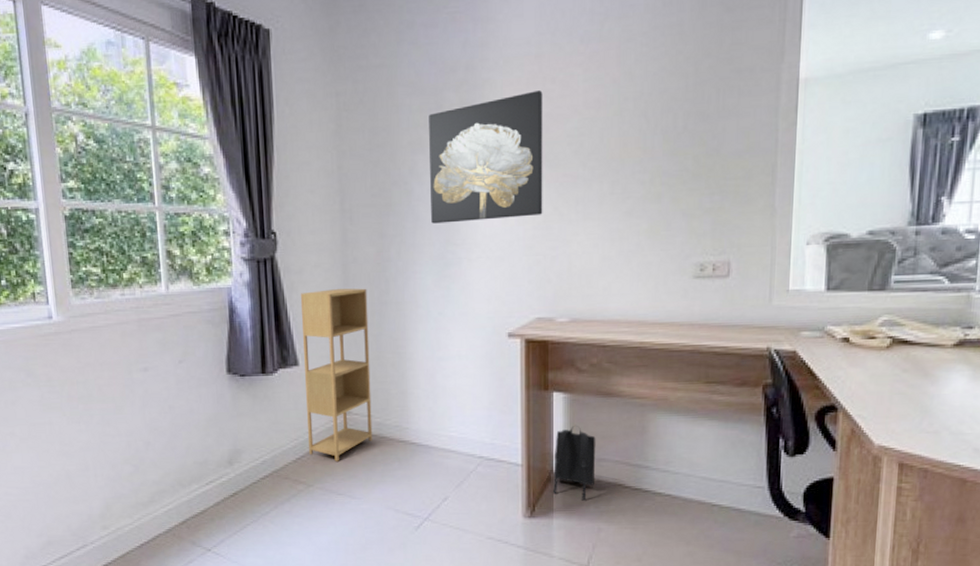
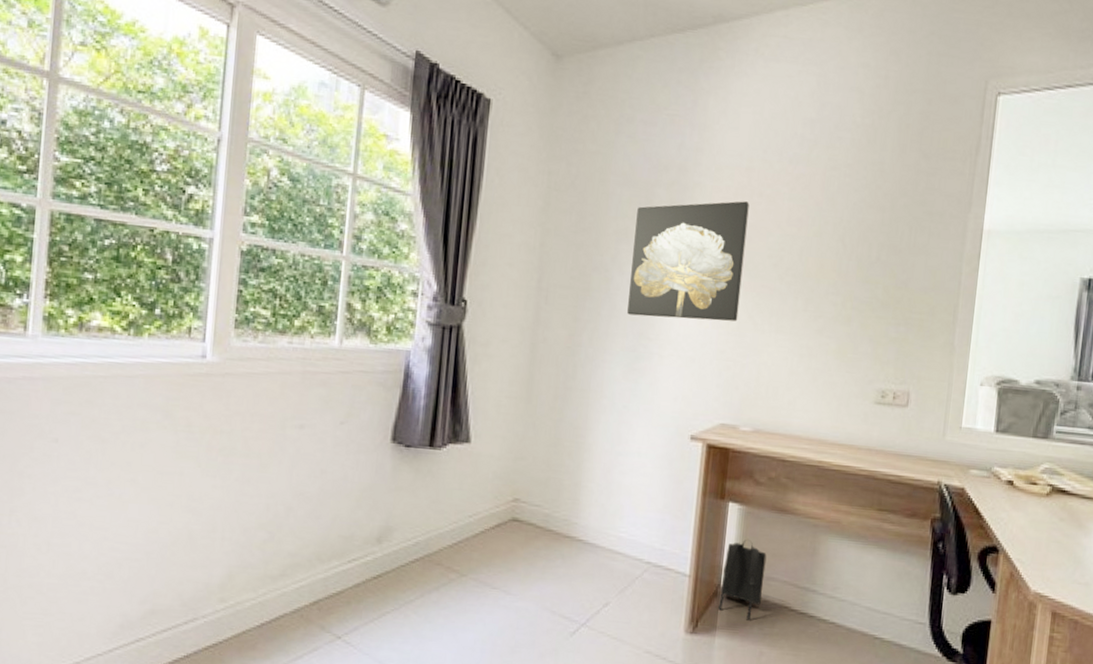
shelving unit: present [300,288,373,461] -> none [468,366,553,552]

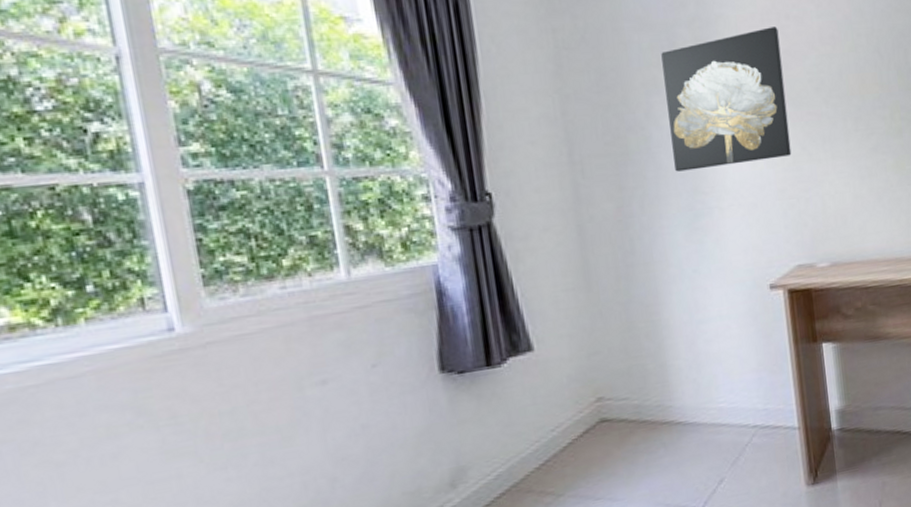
backpack: present [717,540,767,621] -> none [830,376,873,456]

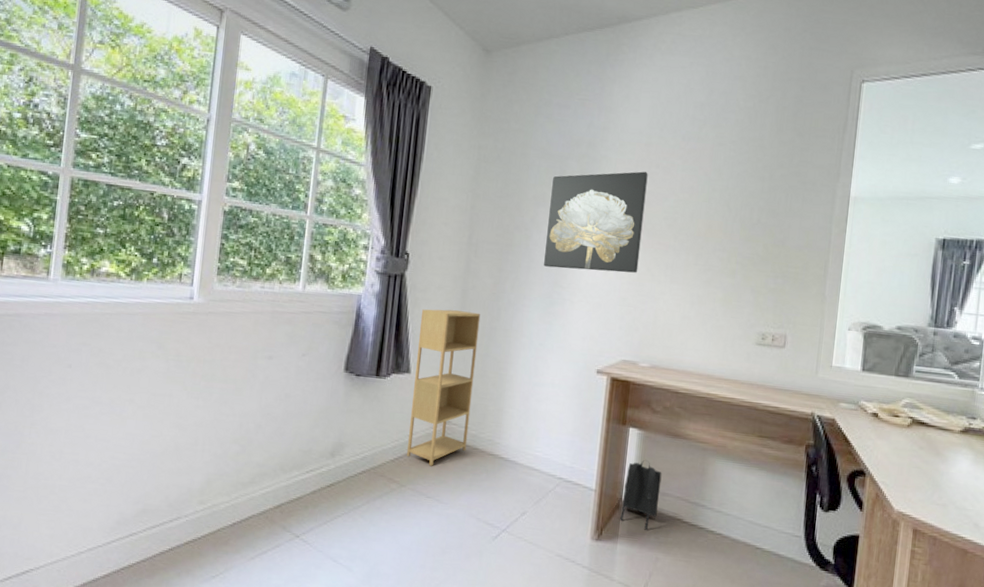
shelving unit: none [528,250,632,460] -> present [407,309,481,466]
backpack: none [830,376,873,456] -> present [619,460,662,530]

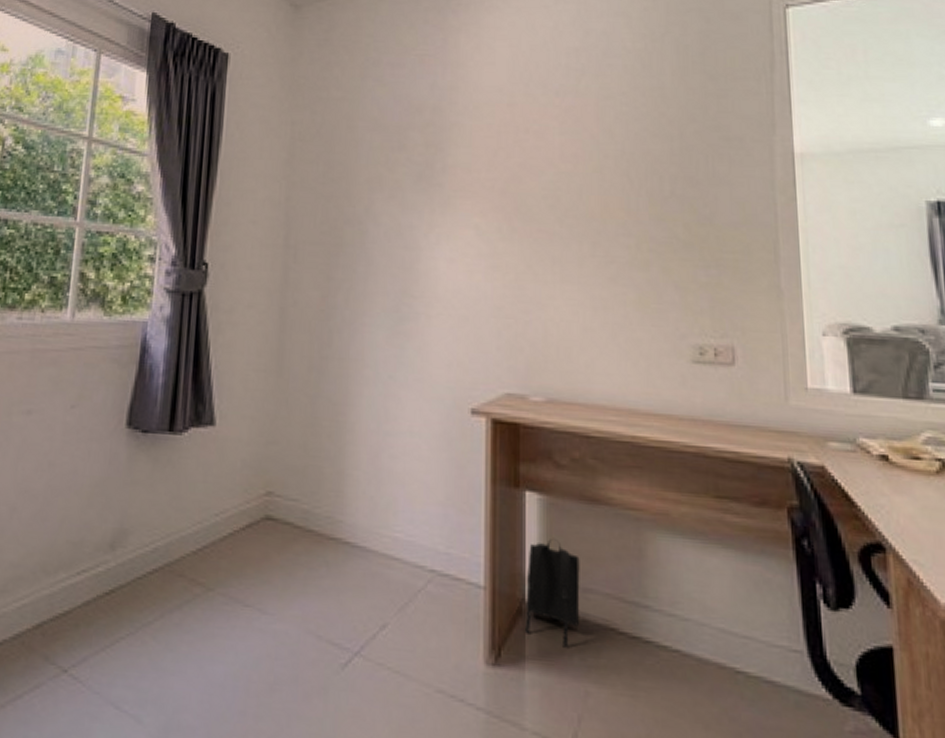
shelving unit: present [407,309,481,466] -> none [214,335,306,559]
wall art: present [544,171,648,273] -> none [386,139,515,273]

